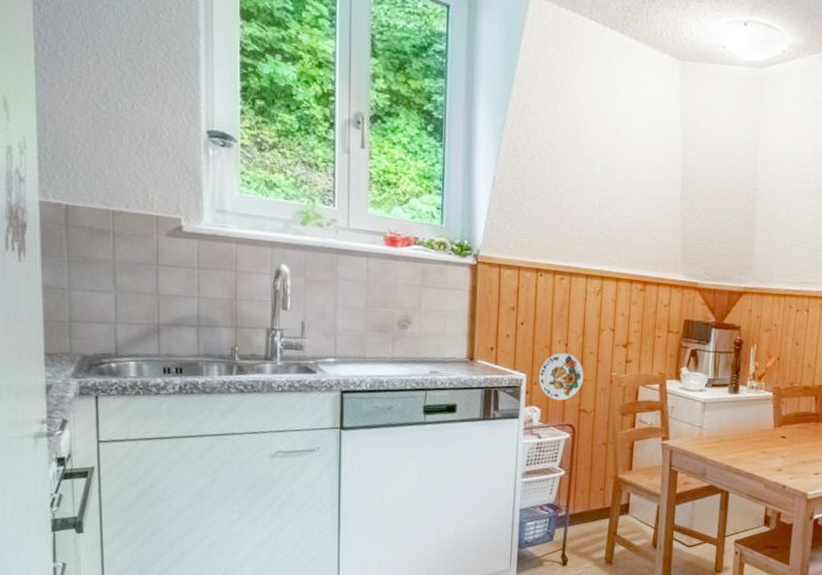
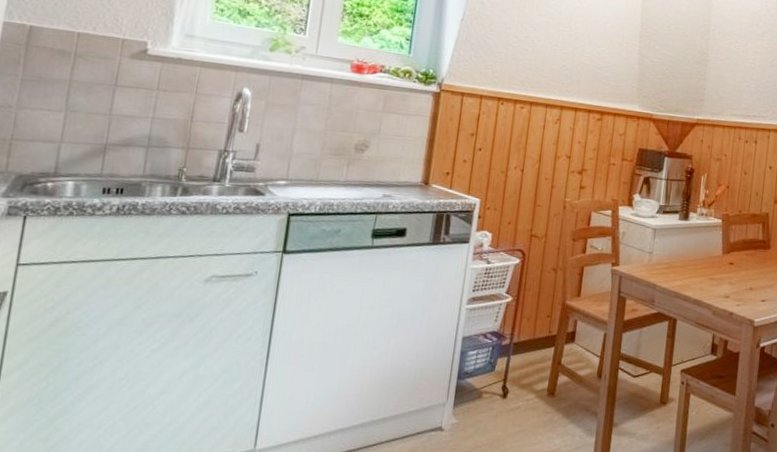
decorative plate: present [539,352,584,400] -> none [492,178,538,226]

